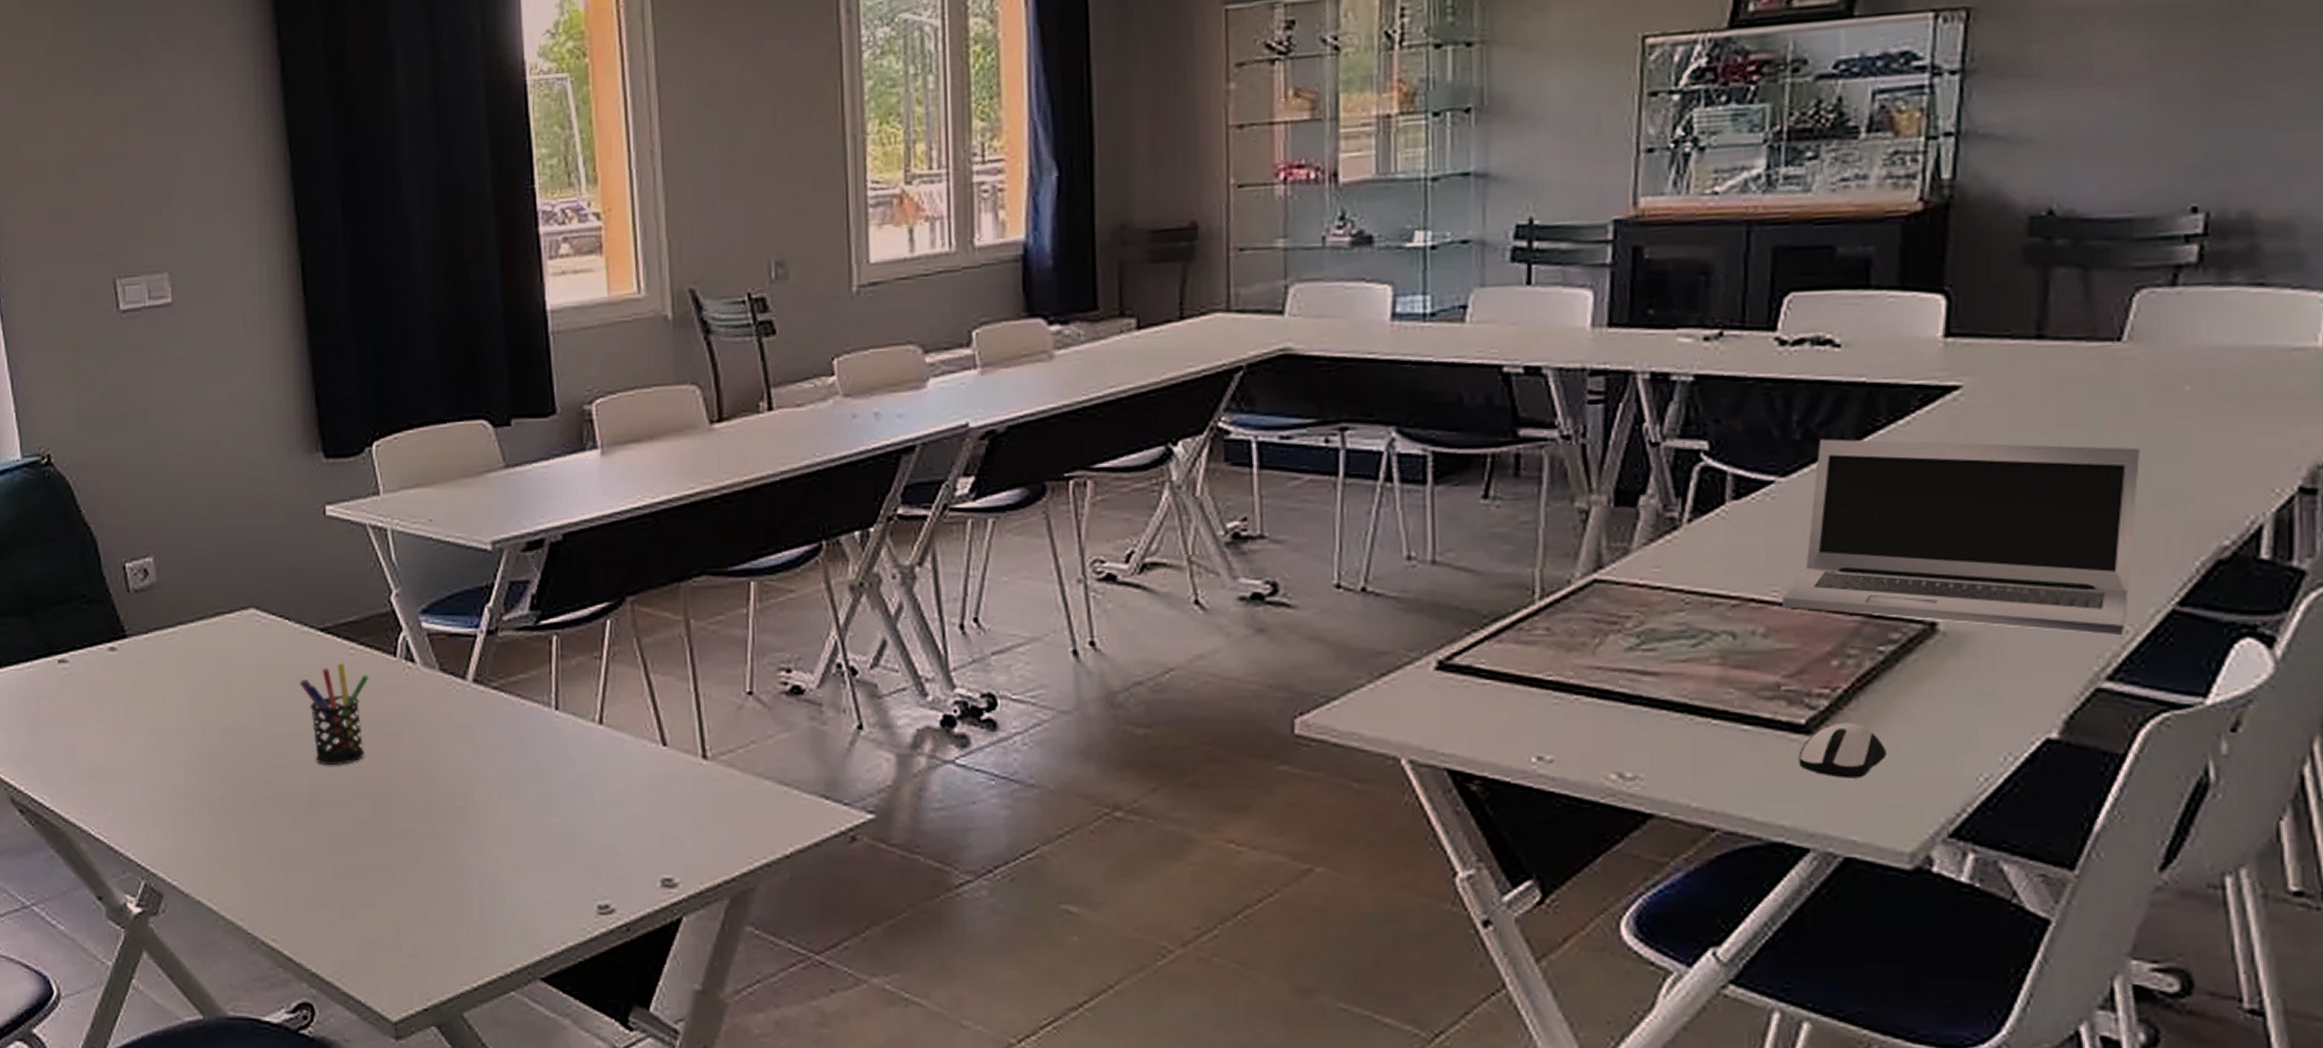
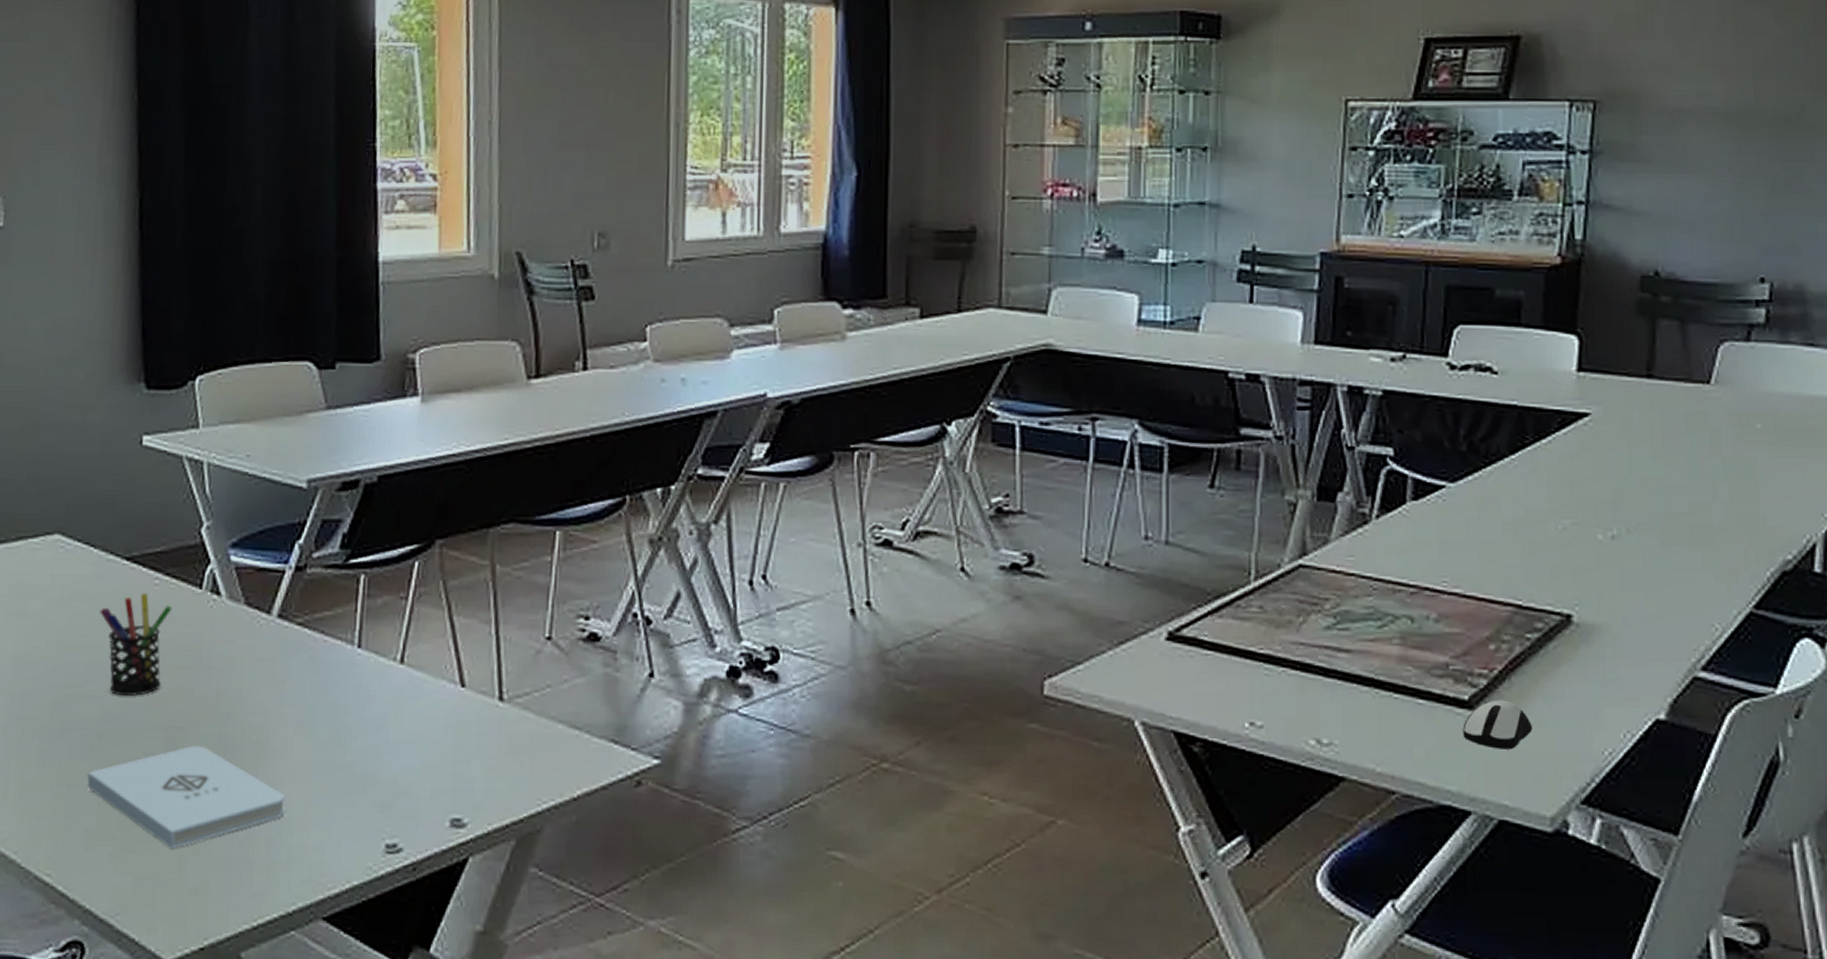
notepad: none [302,812,496,914] -> present [87,745,285,849]
laptop: present [1782,439,2140,635] -> none [1451,451,1725,631]

